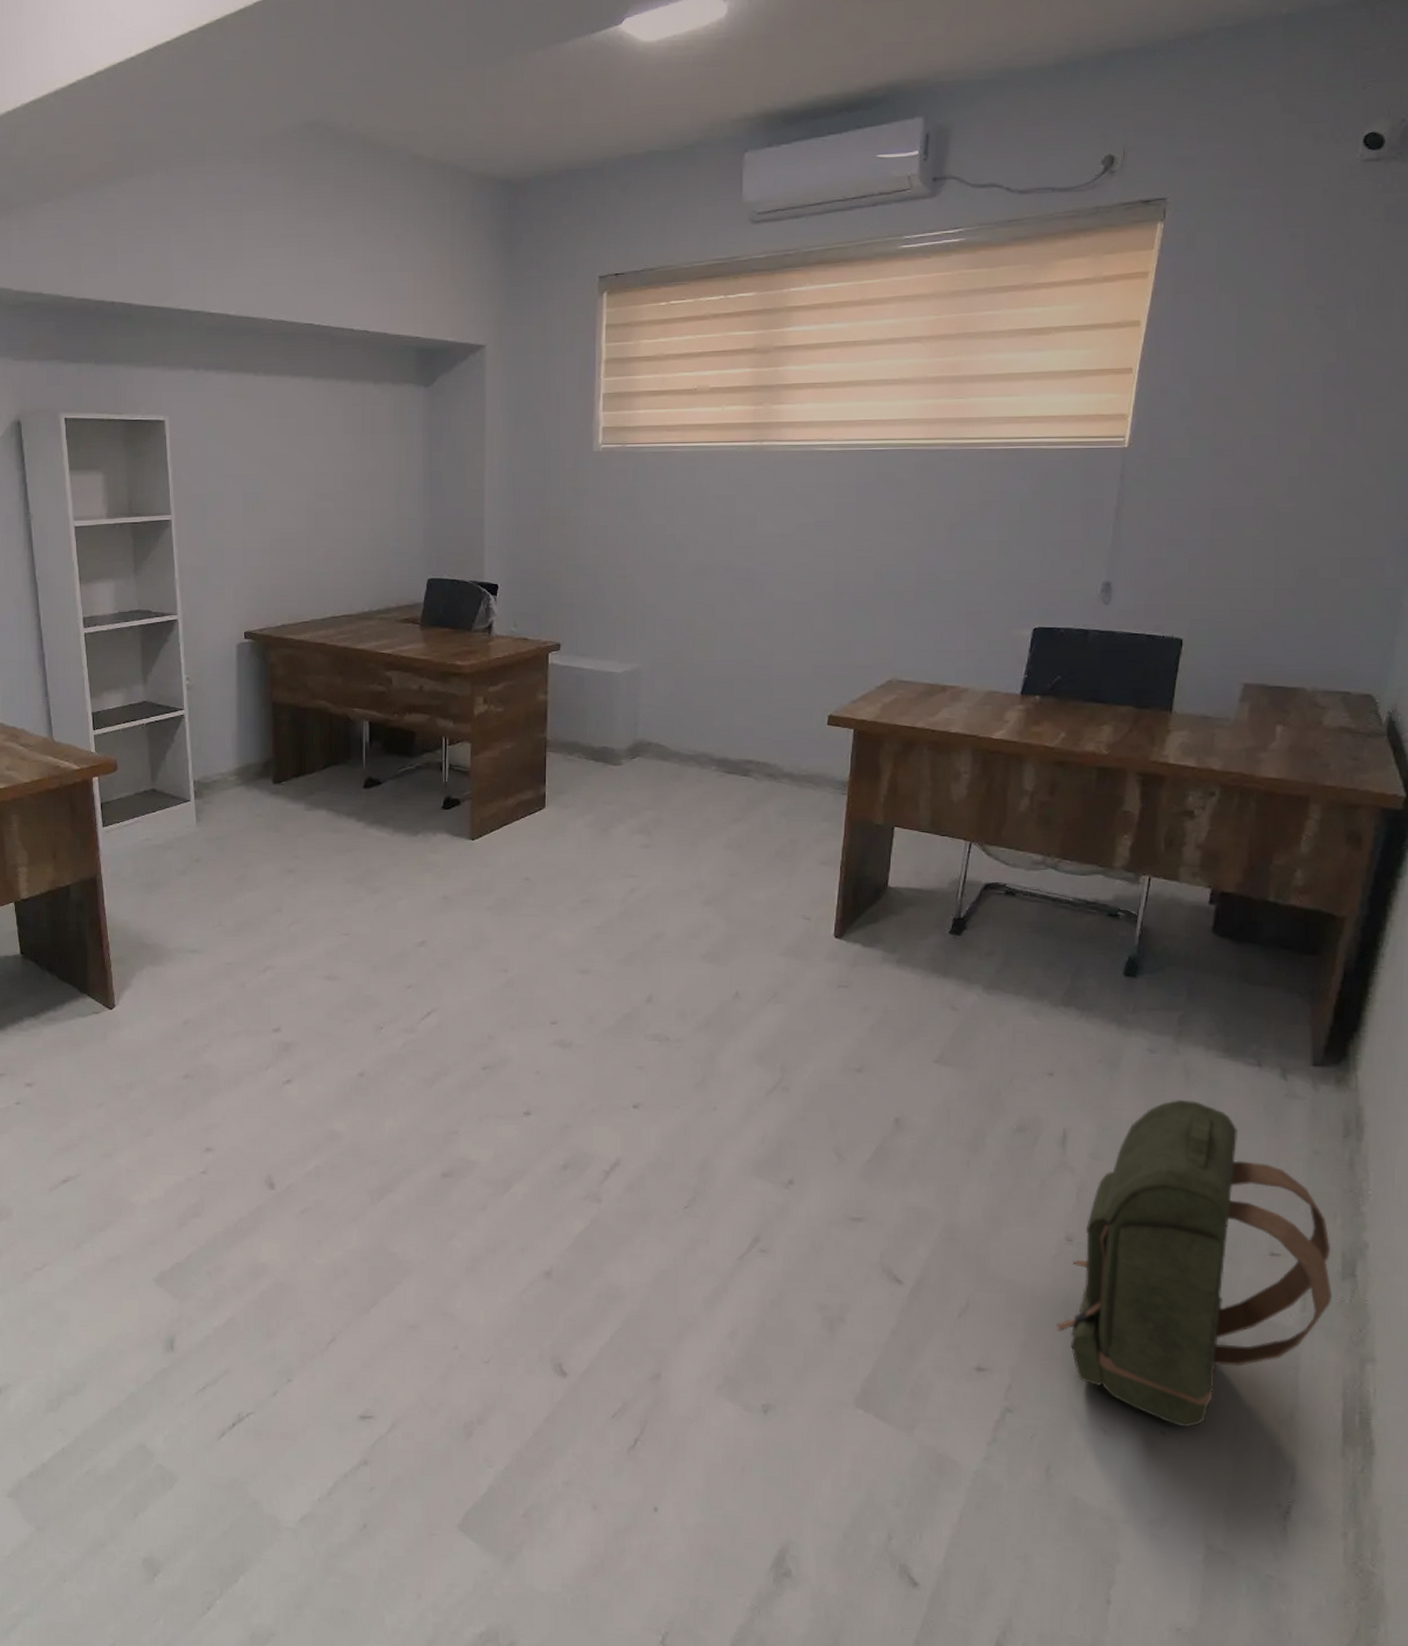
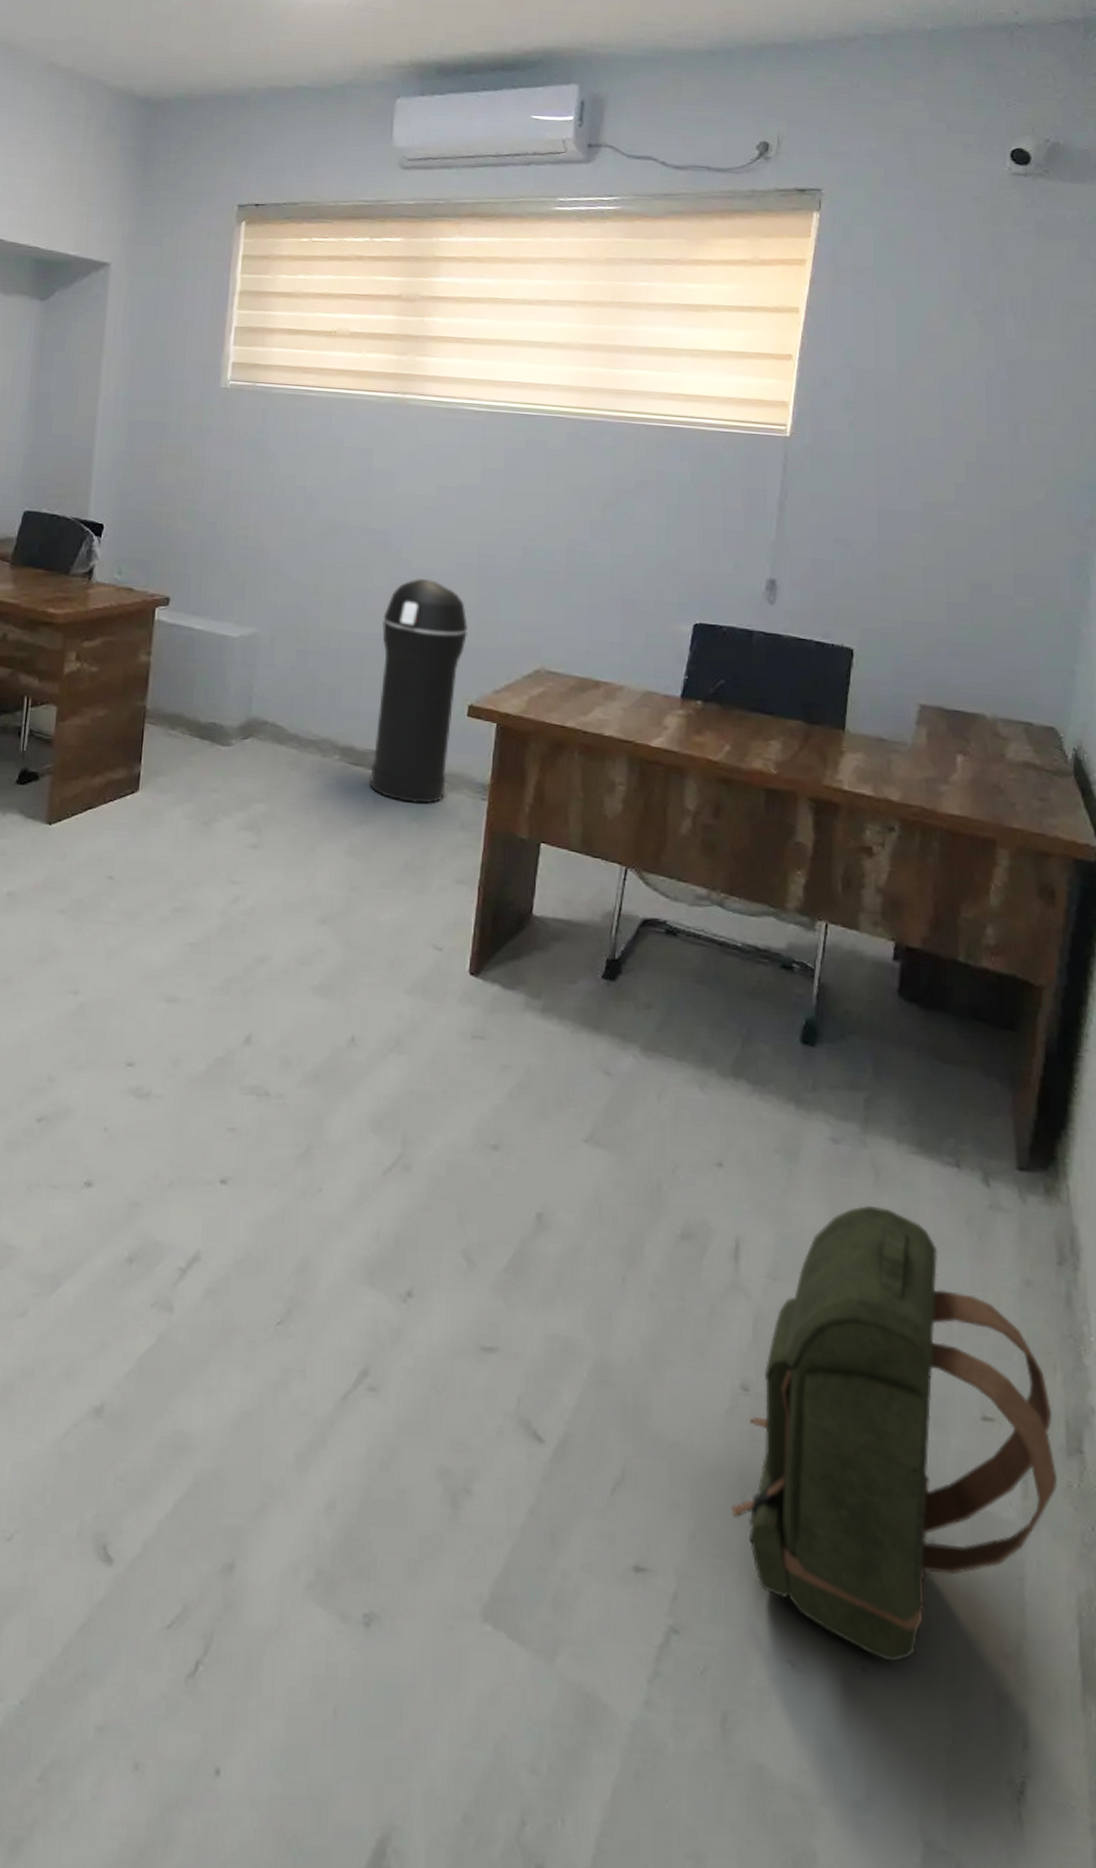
trash can: none [743,609,826,801] -> present [369,579,468,804]

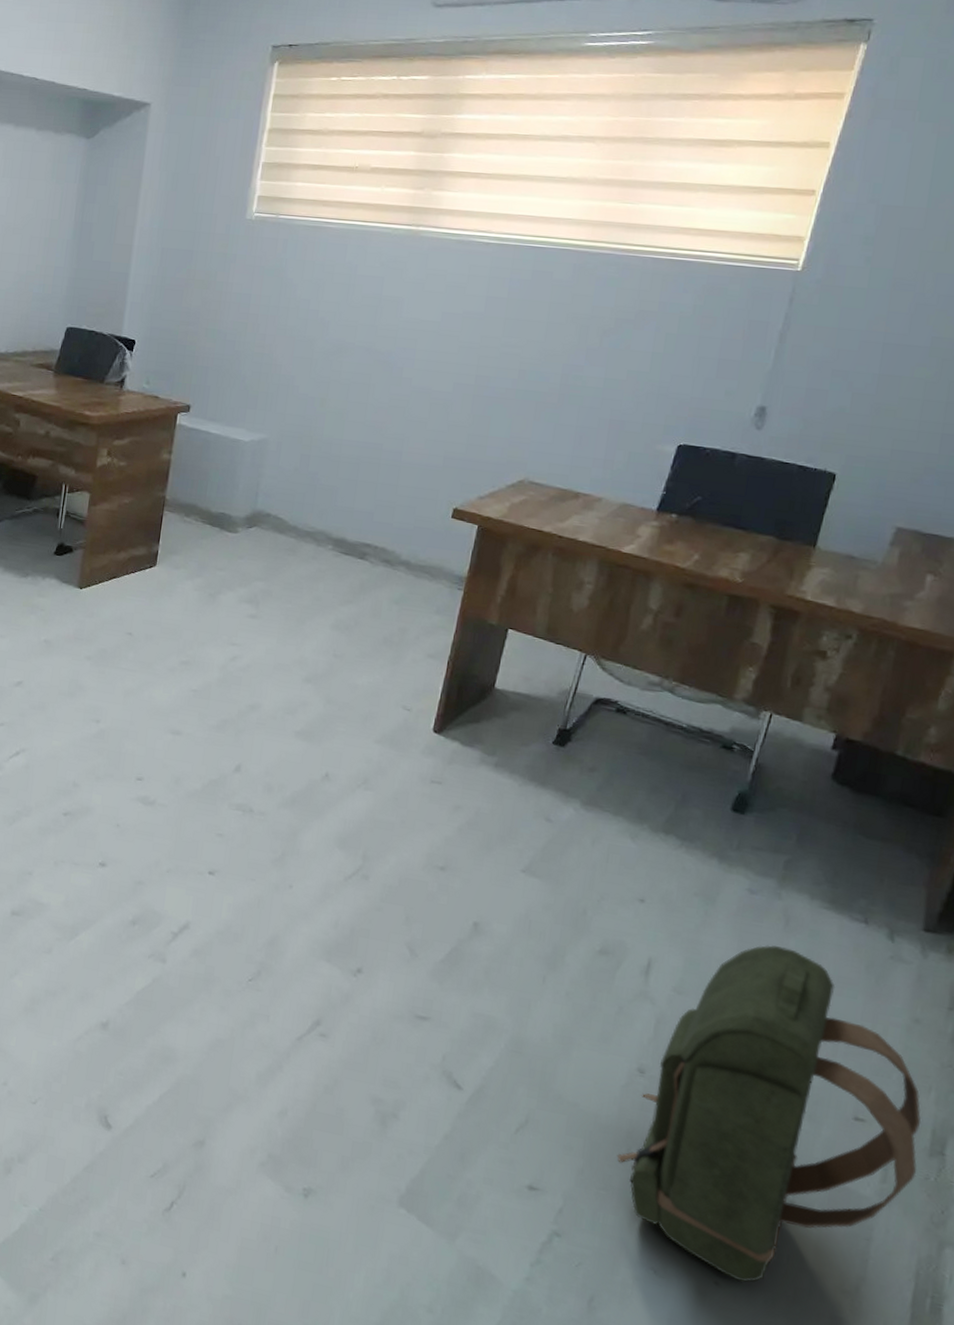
trash can: present [369,579,468,804] -> none [357,396,459,590]

